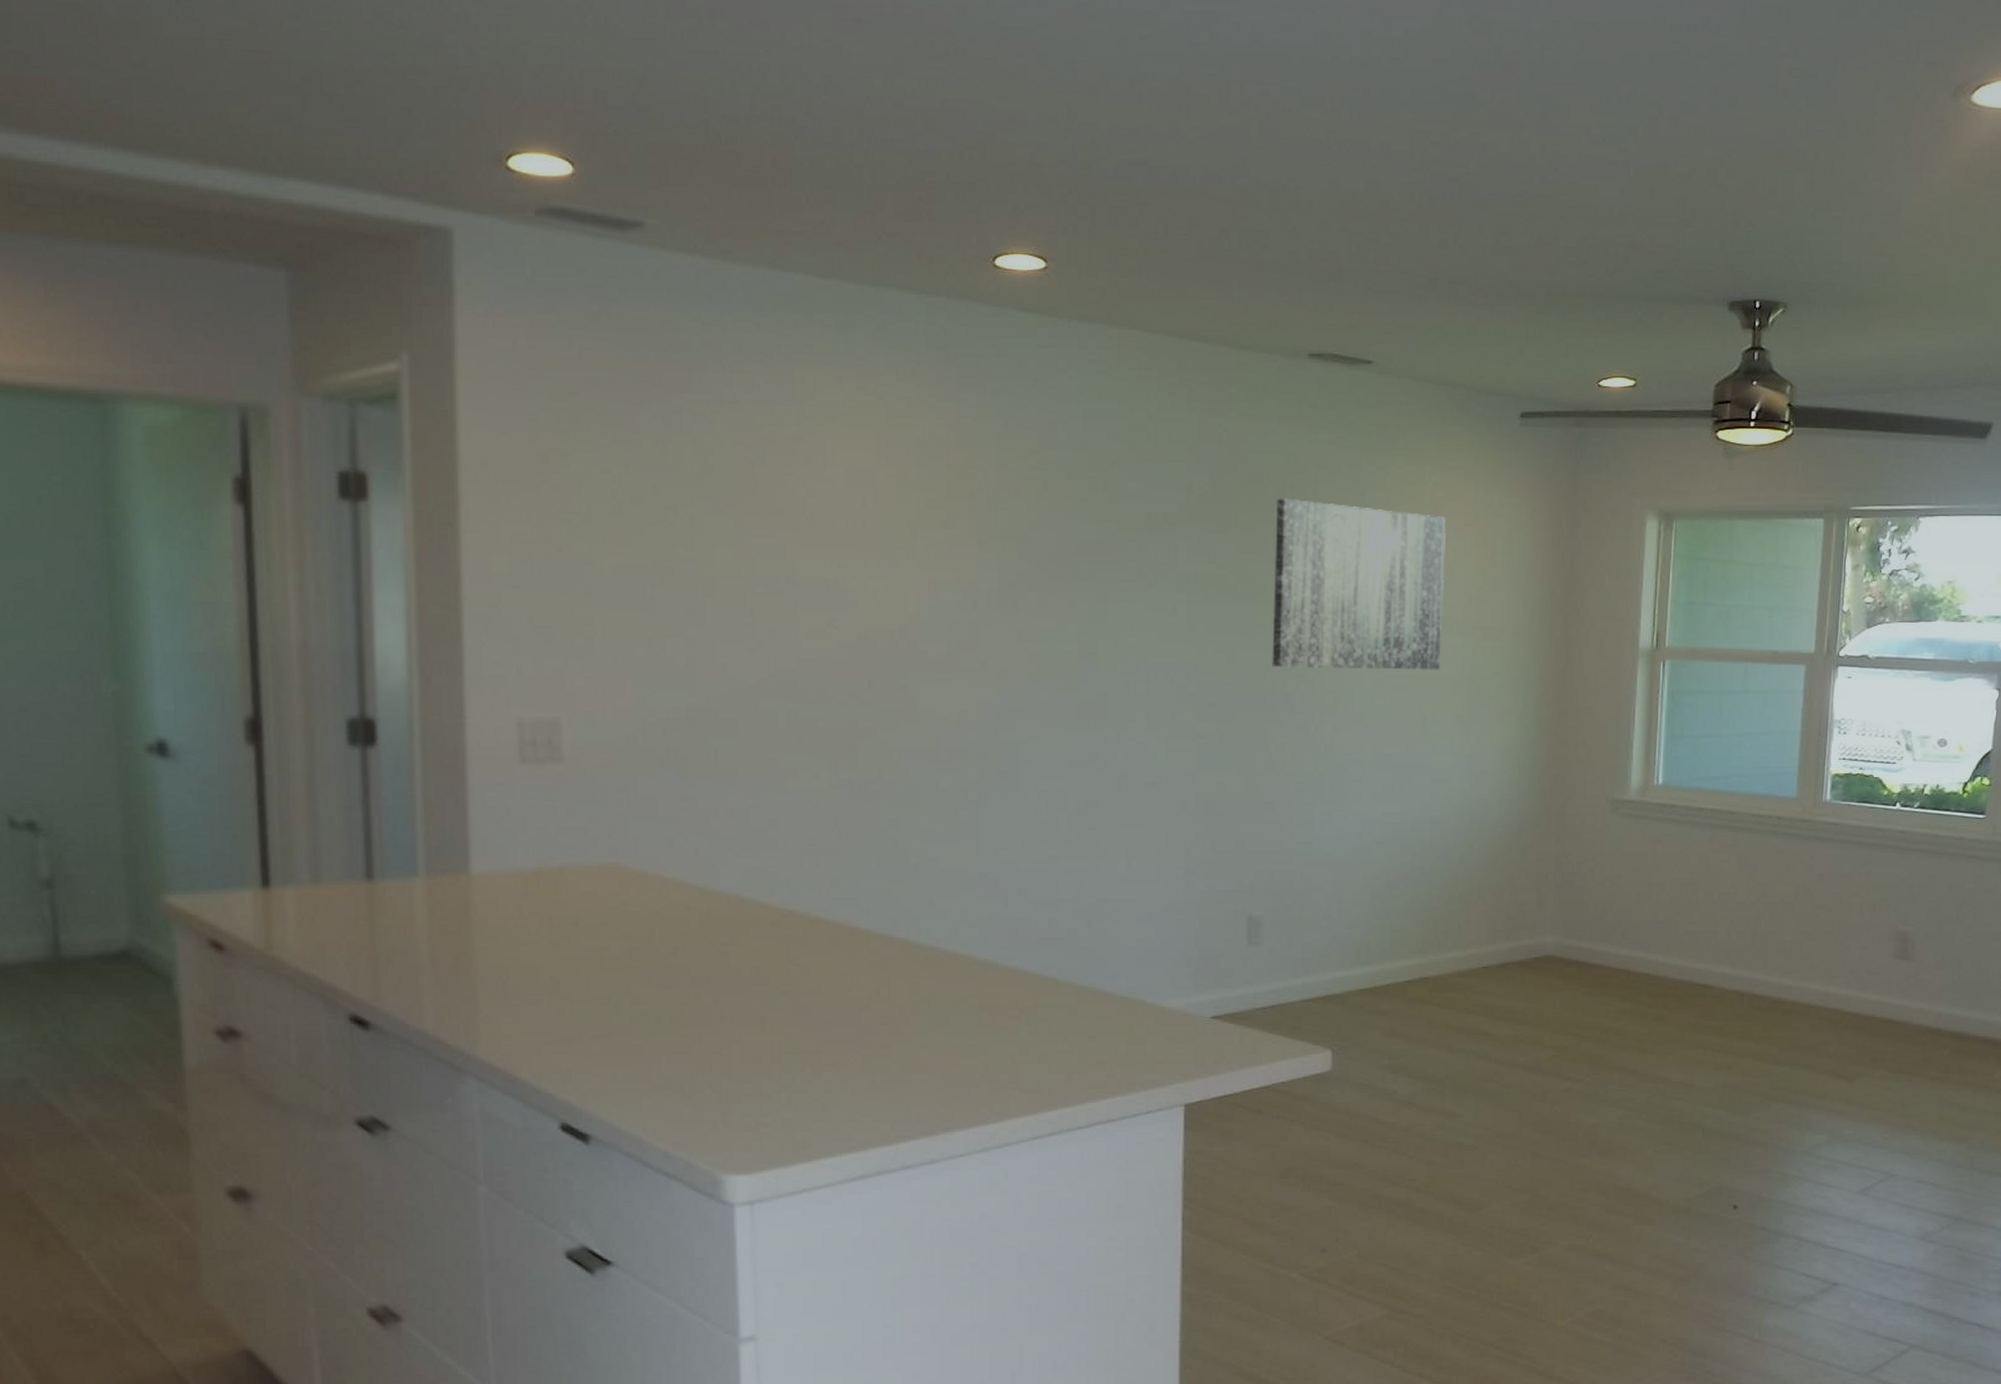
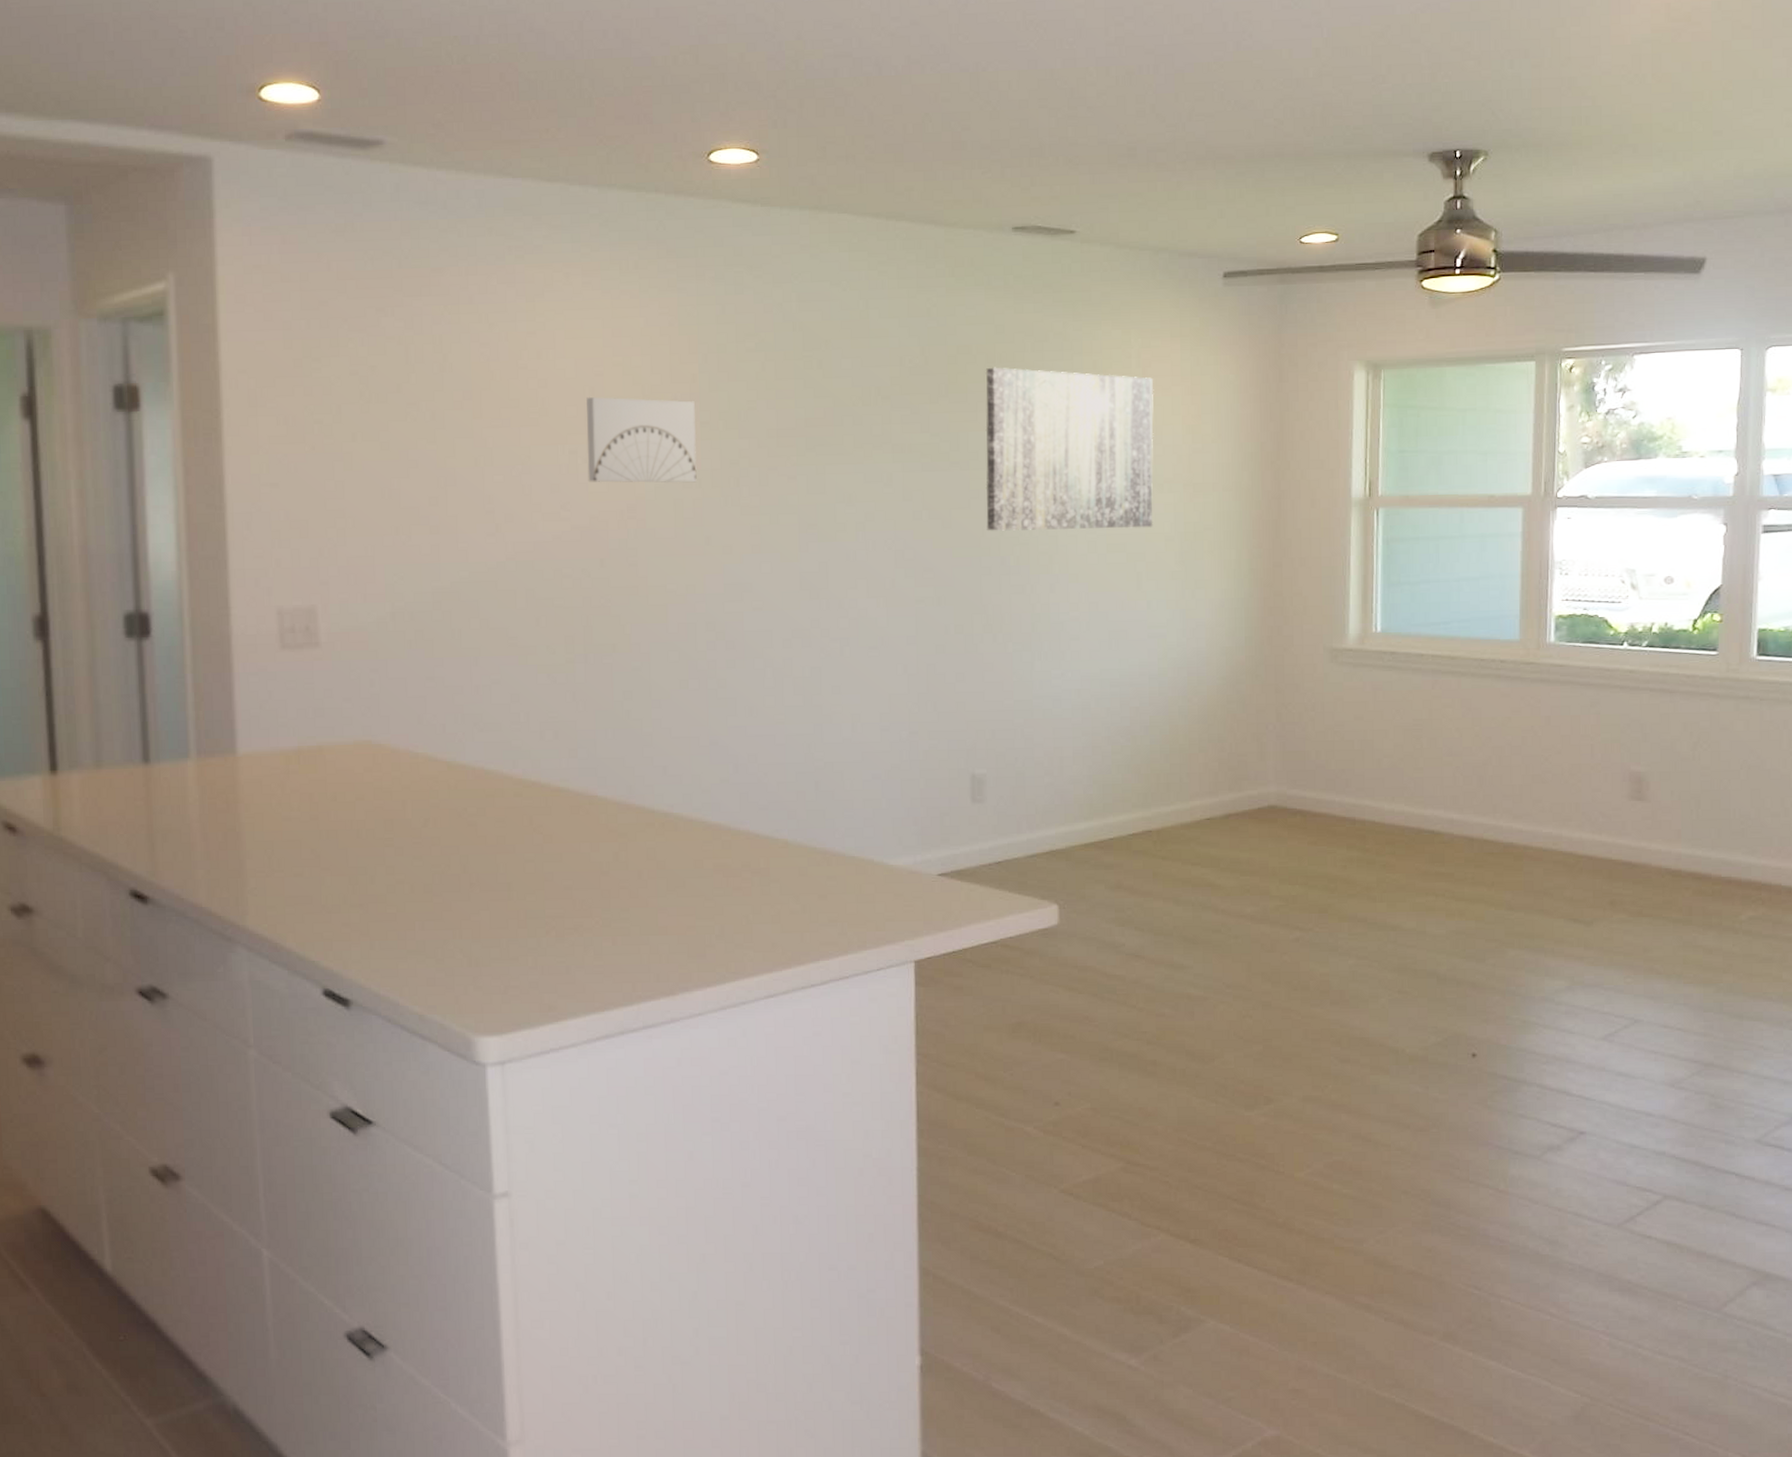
wall art: none [856,508,974,604] -> present [586,396,697,483]

